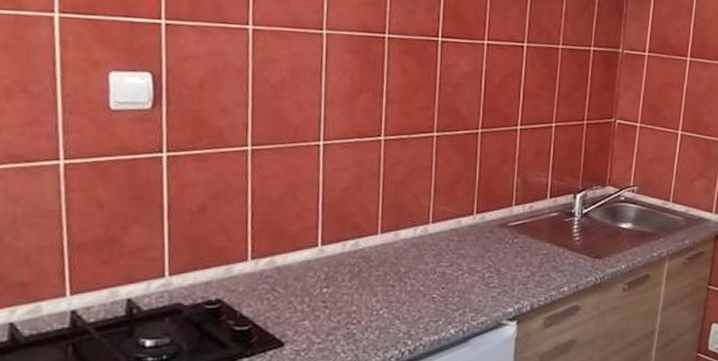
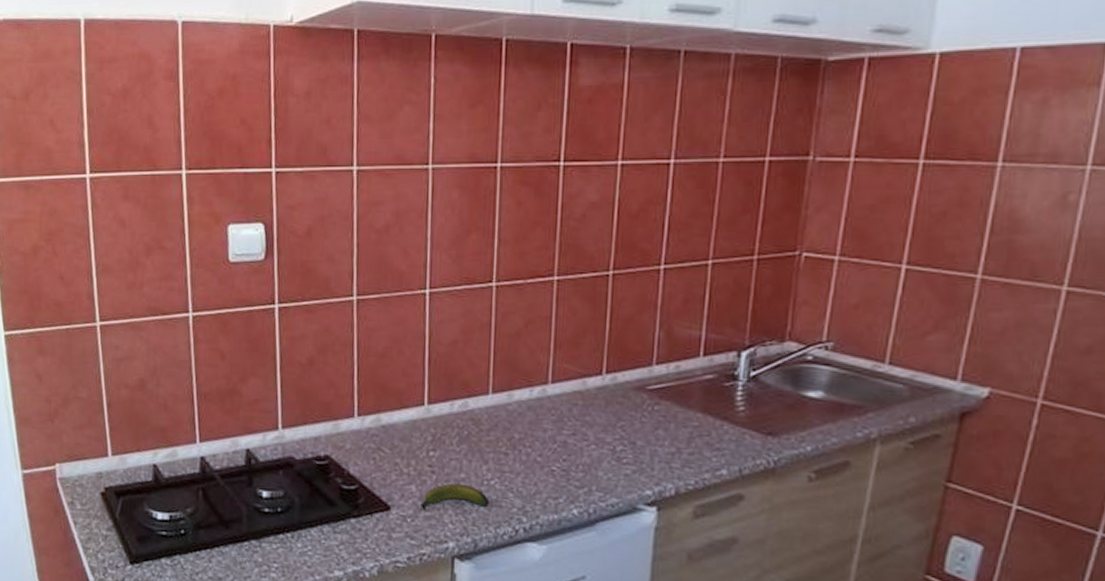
banana: none [314,316,379,343] -> present [420,483,490,511]

